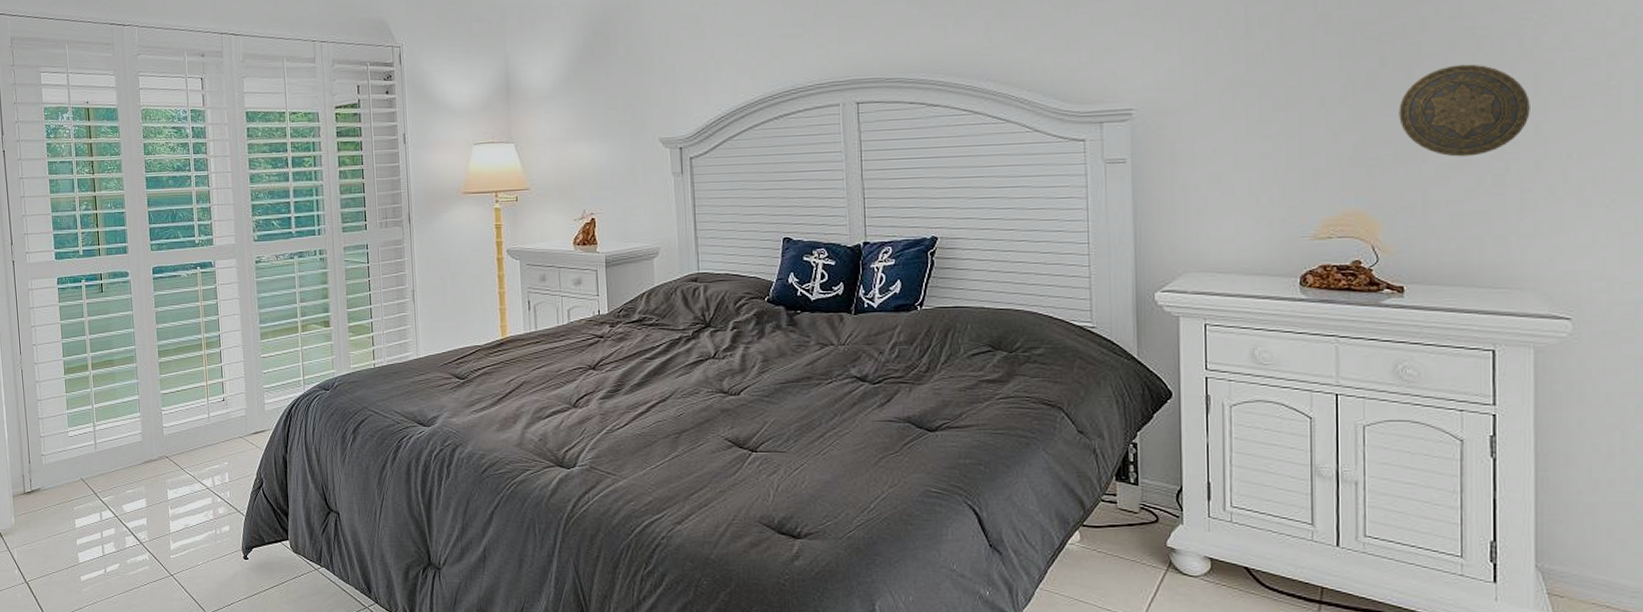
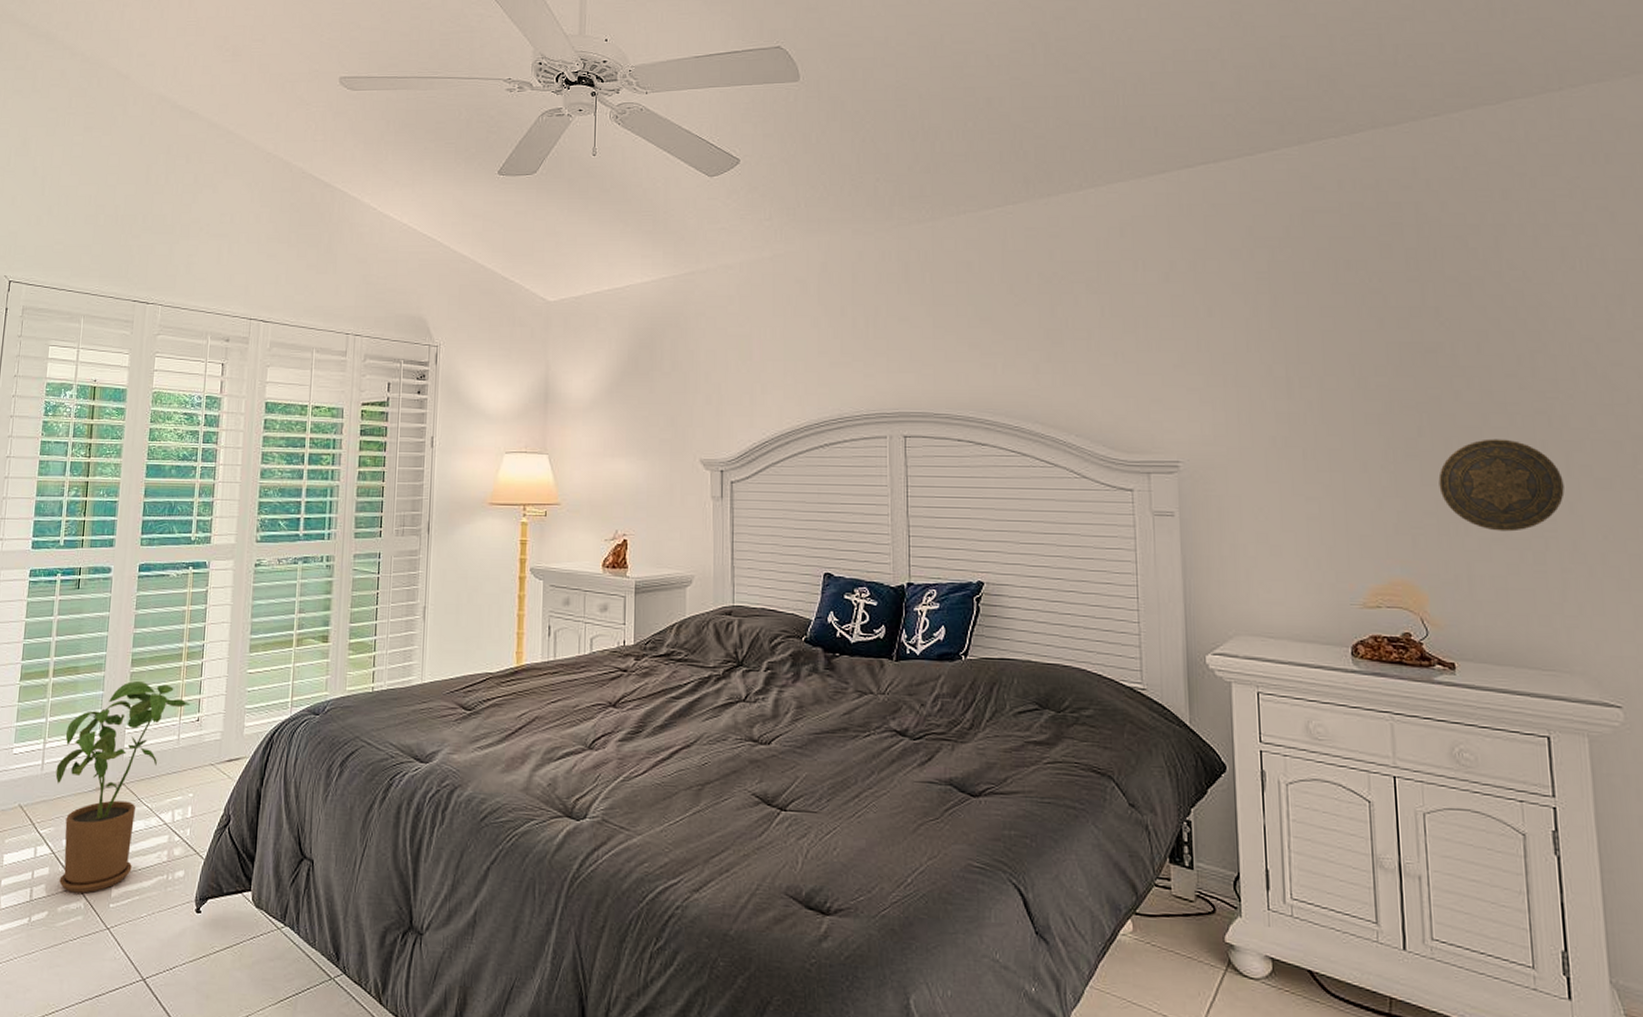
house plant: none [107,369,214,548] -> present [55,680,190,893]

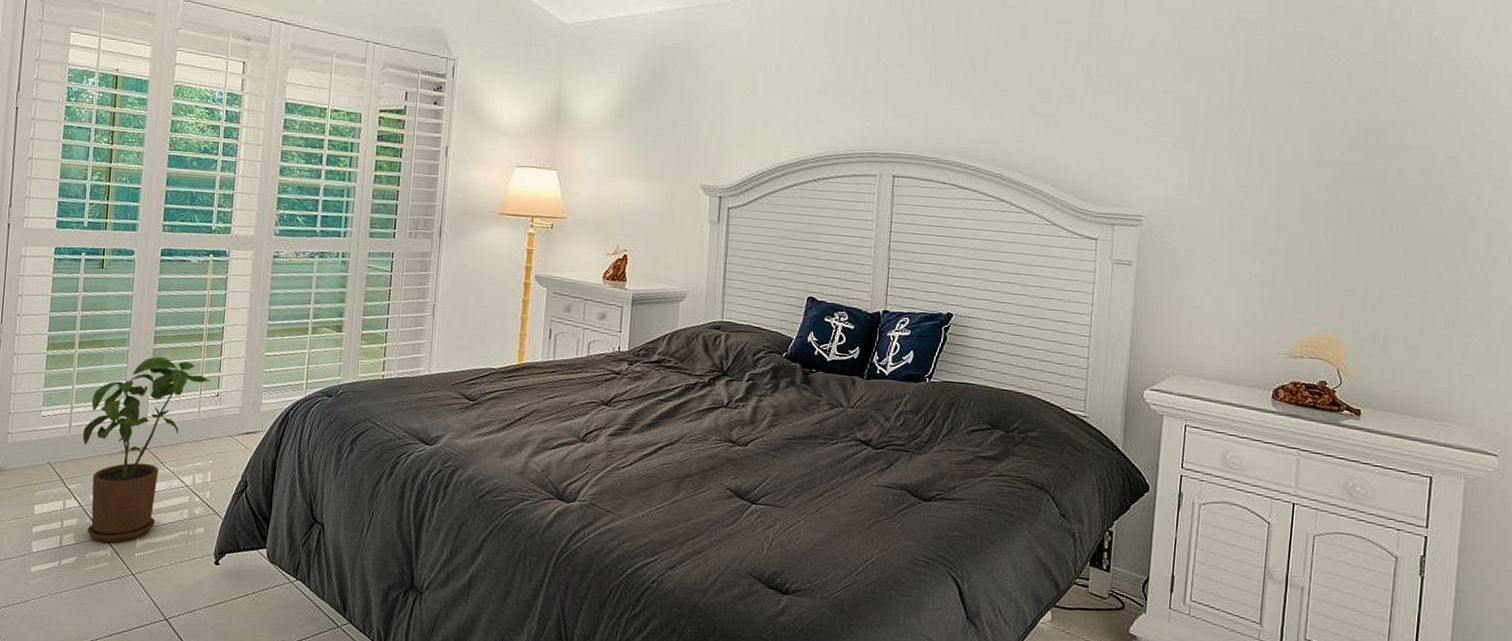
decorative plate: present [1438,439,1565,532] -> none [1371,213,1482,298]

